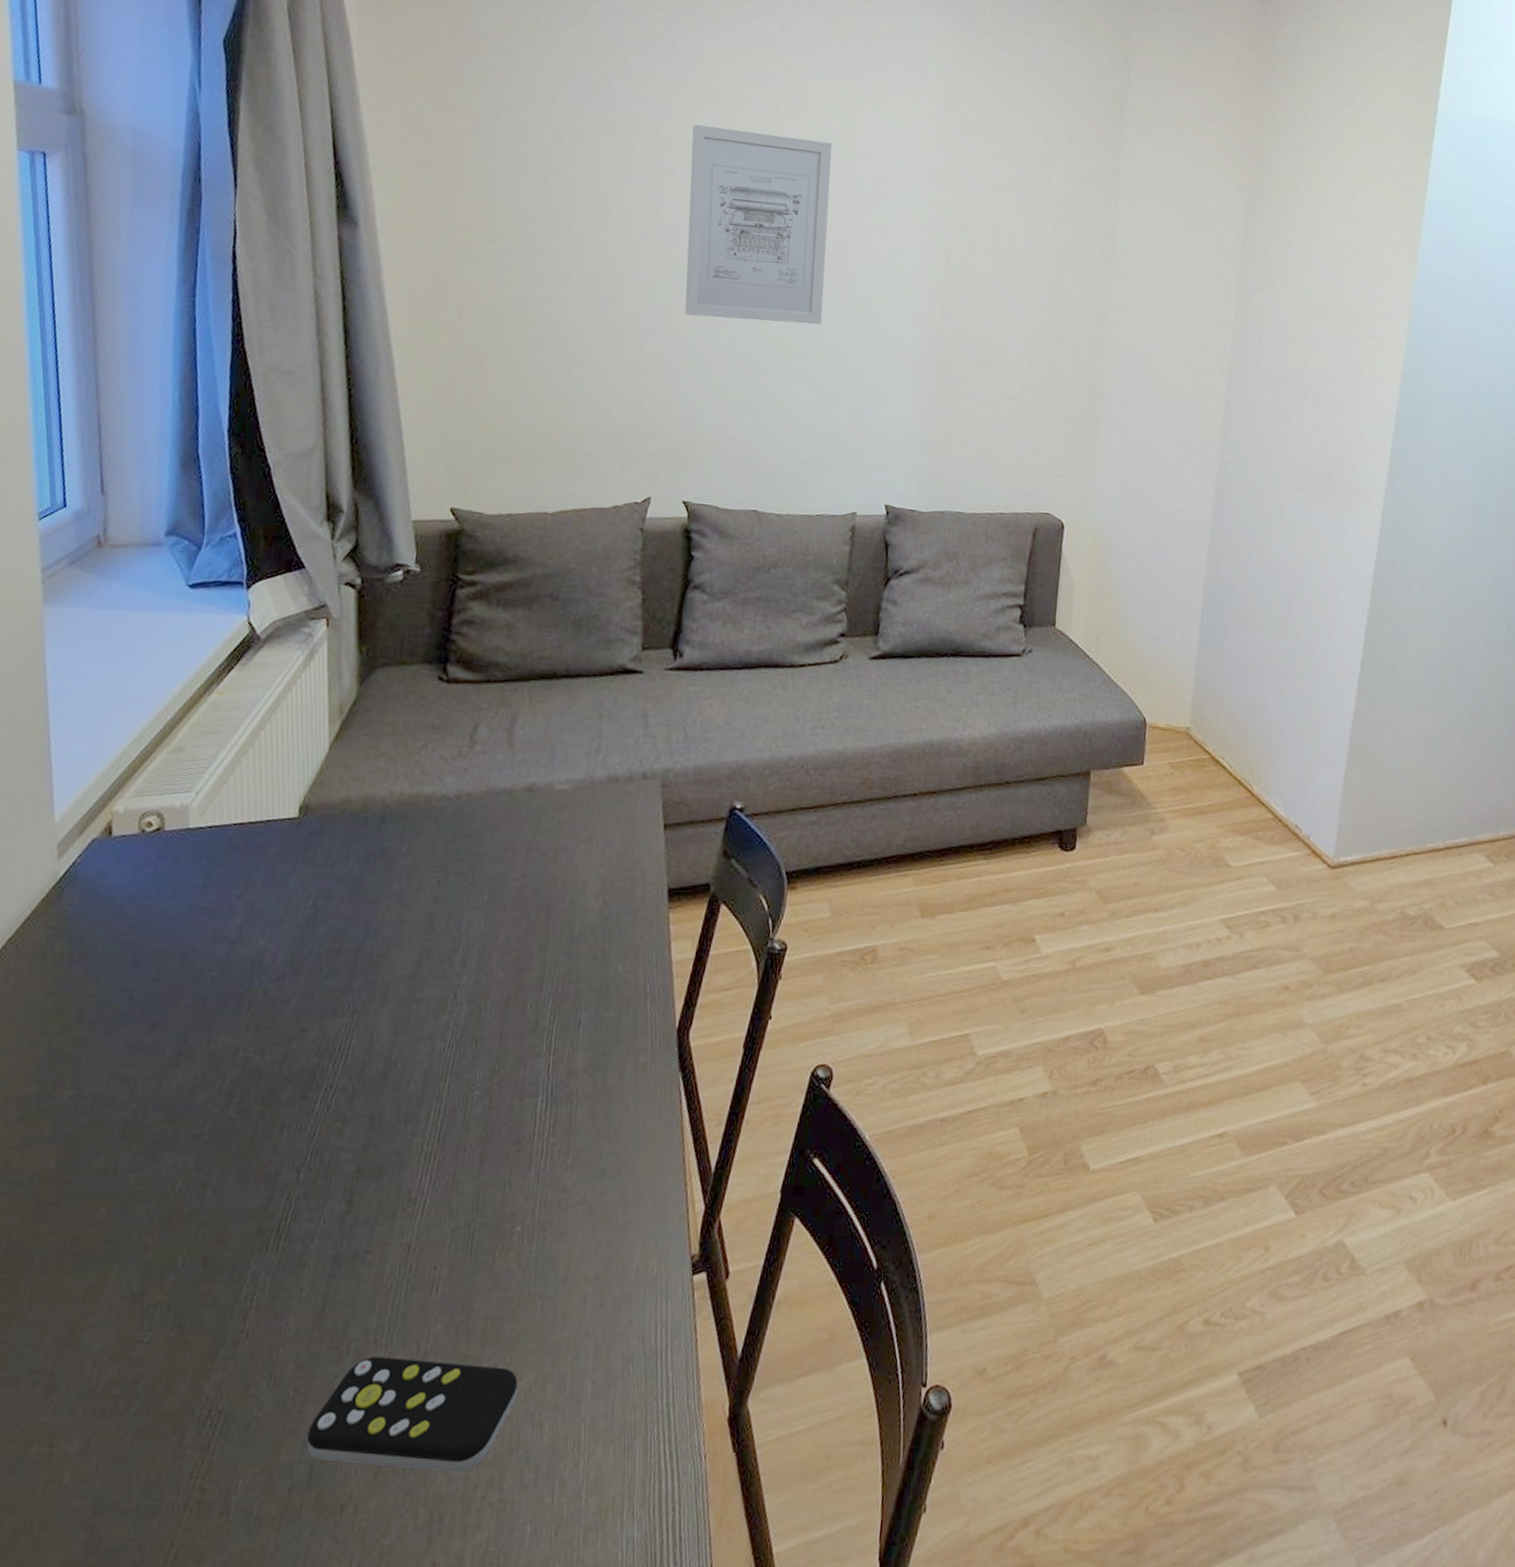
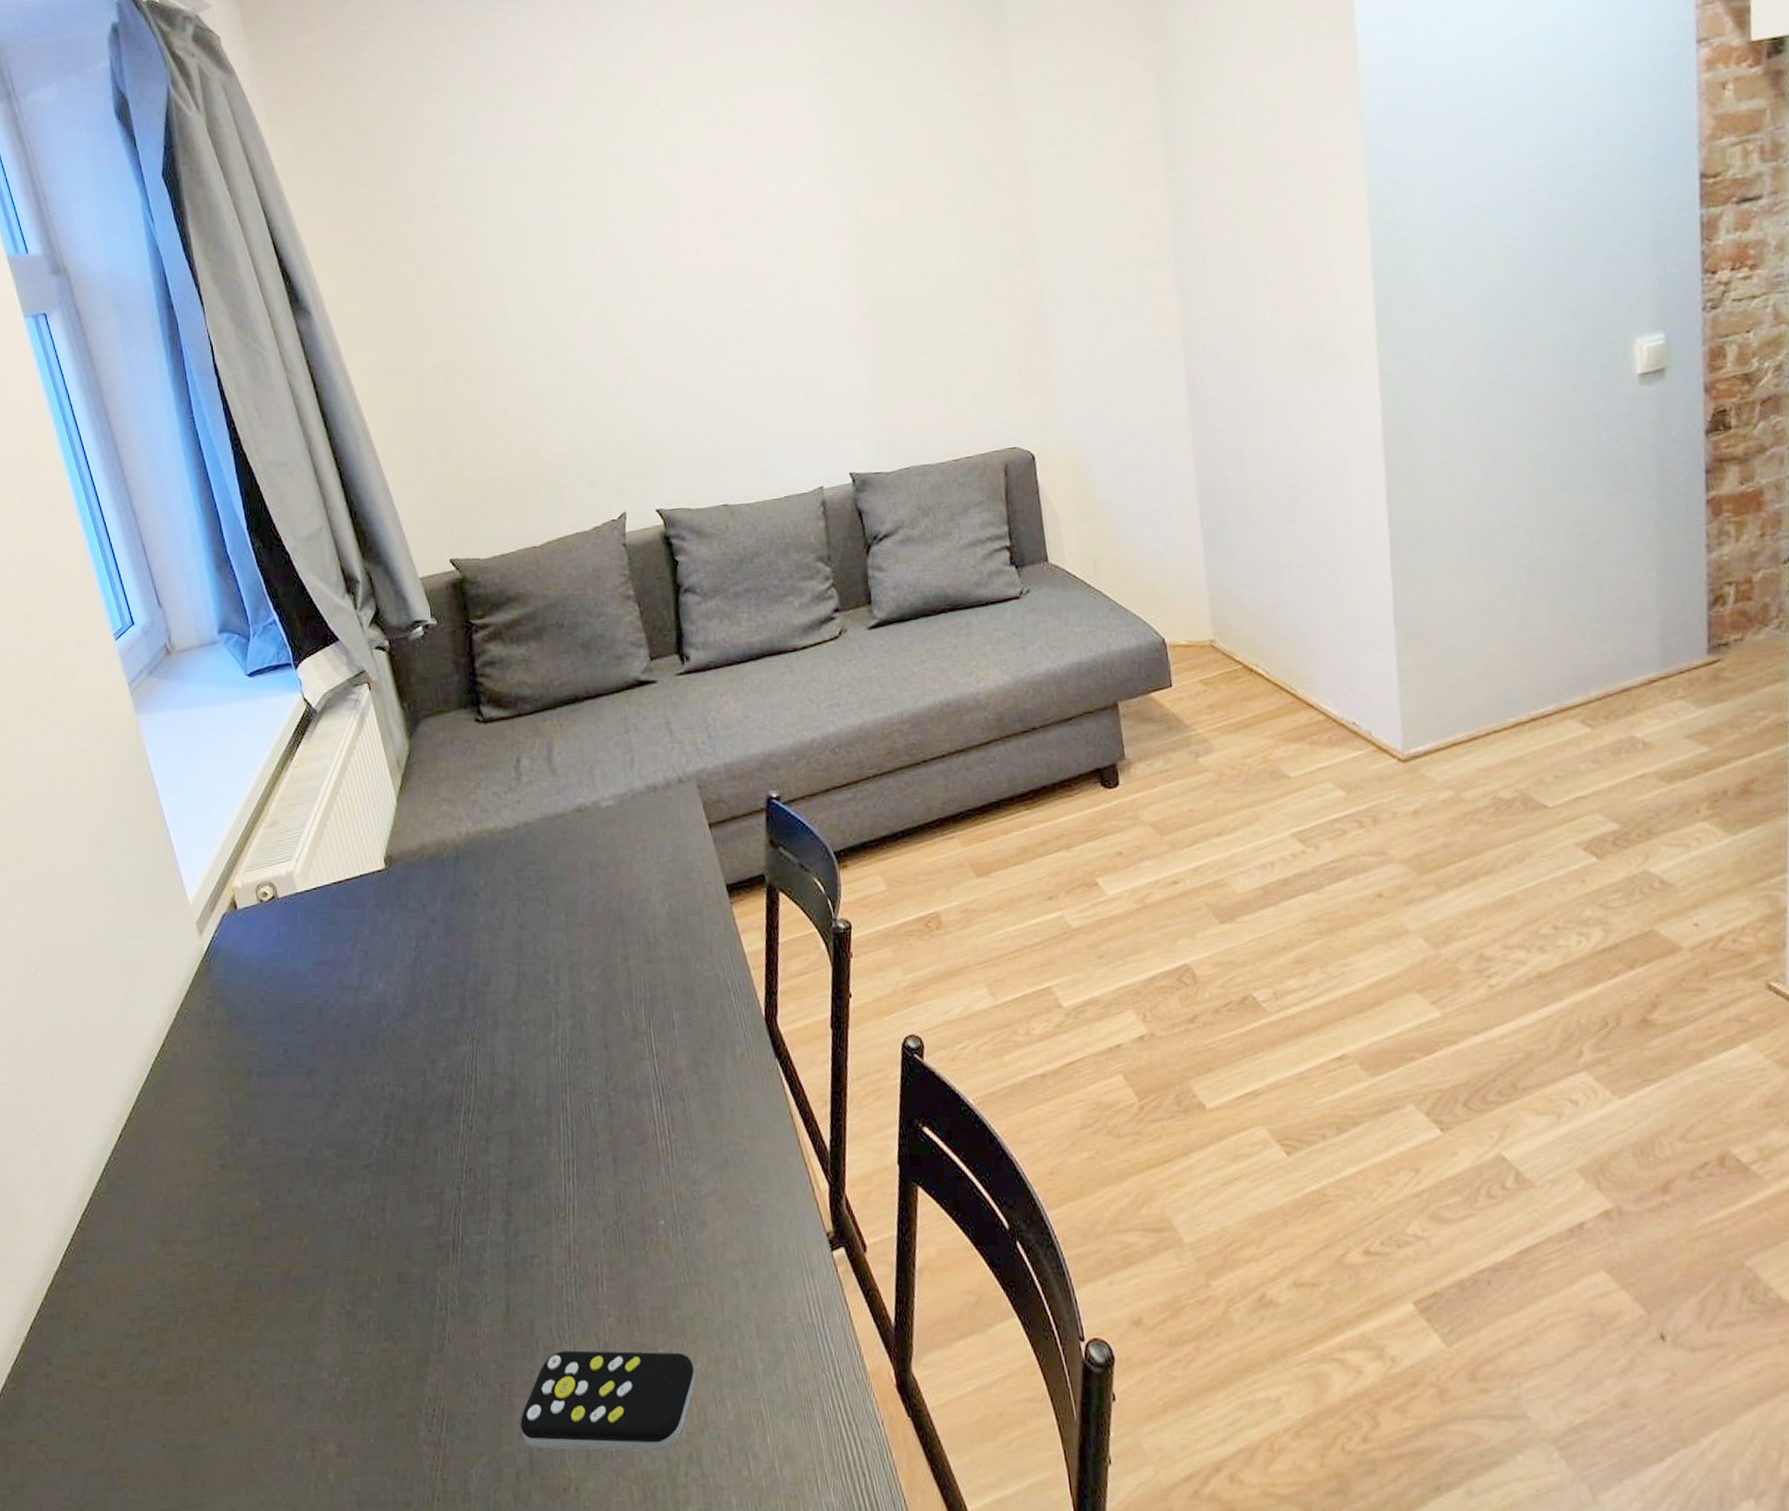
wall art: present [684,125,833,325] -> none [583,125,748,328]

